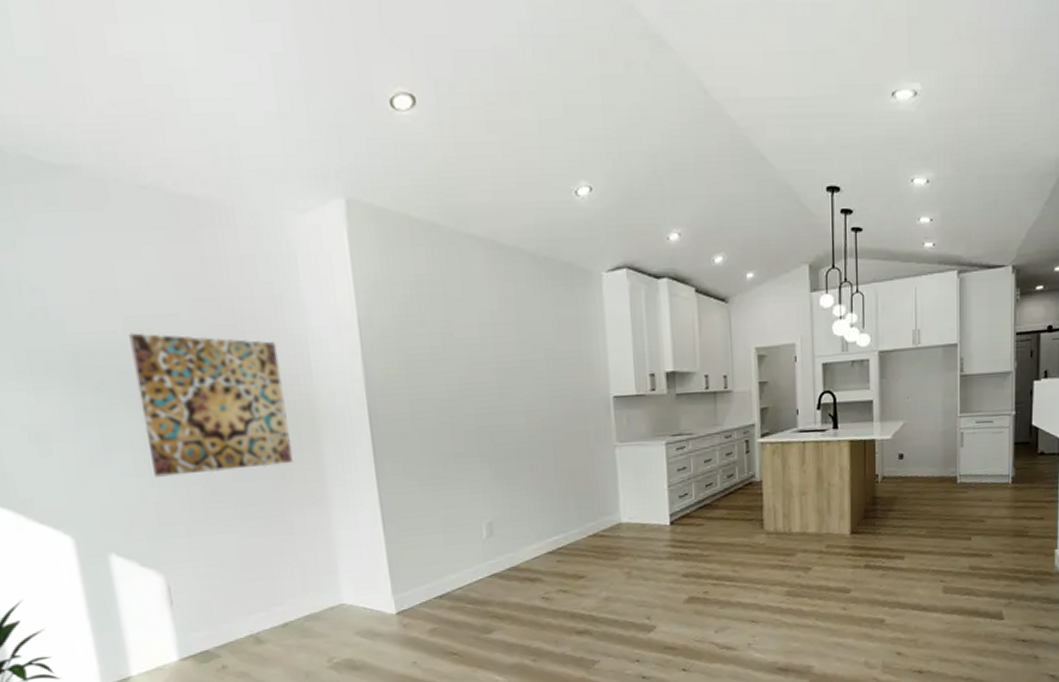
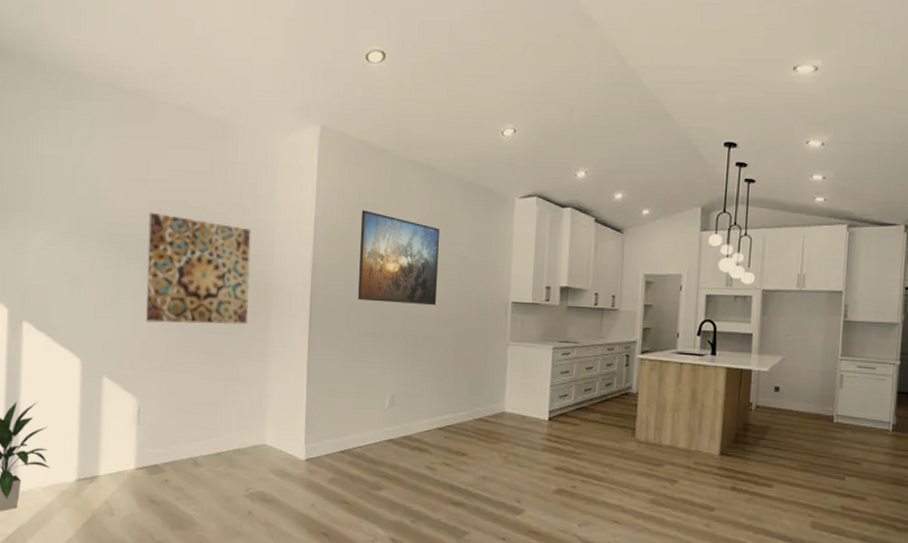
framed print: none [416,303,526,416] -> present [357,210,440,306]

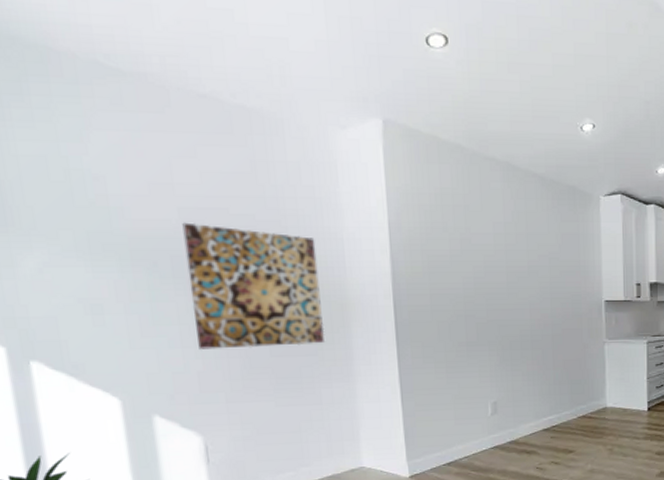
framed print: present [357,210,440,306] -> none [440,213,531,310]

